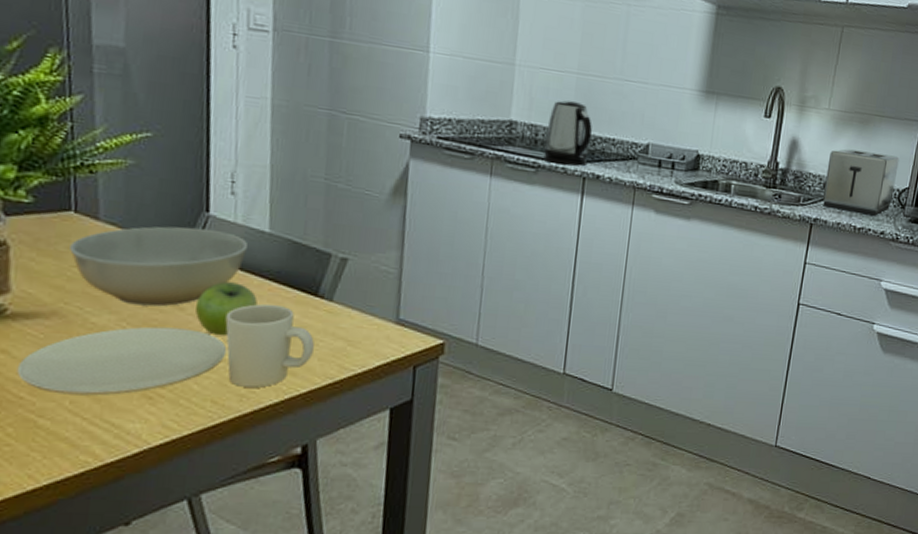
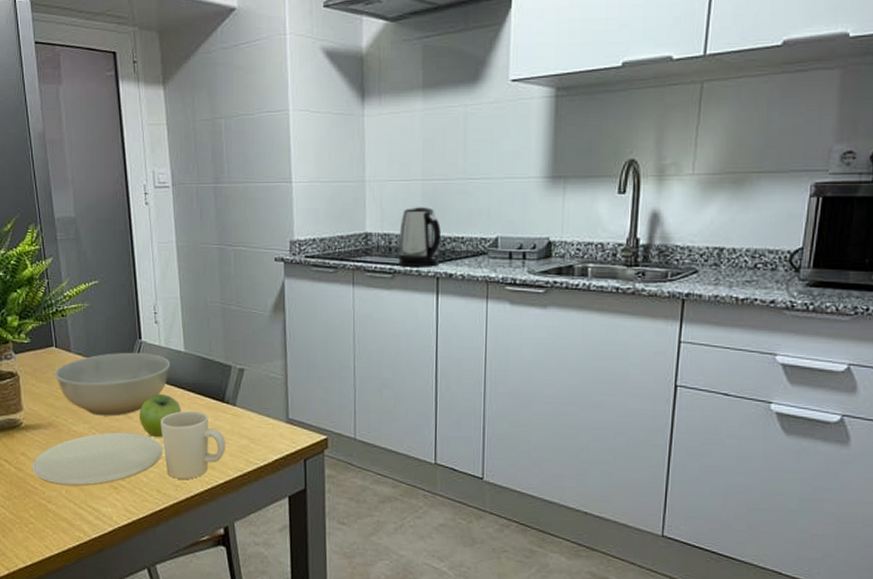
toaster: present [822,149,899,217] -> none [693,214,787,285]

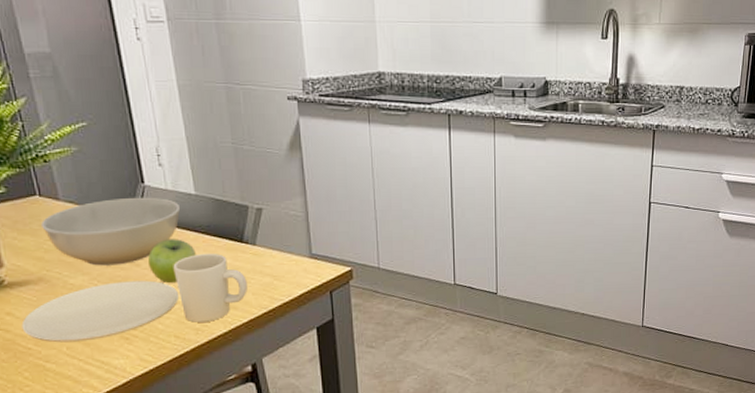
kettle: present [398,206,442,269] -> none [411,47,451,106]

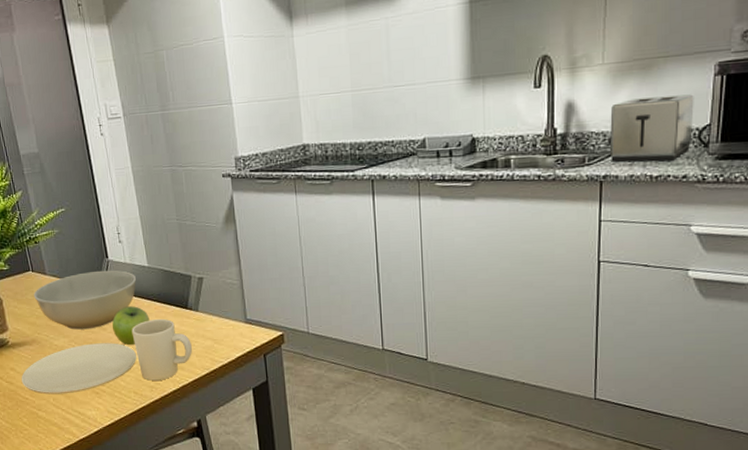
toaster: none [660,58,729,117] -> present [607,94,694,163]

